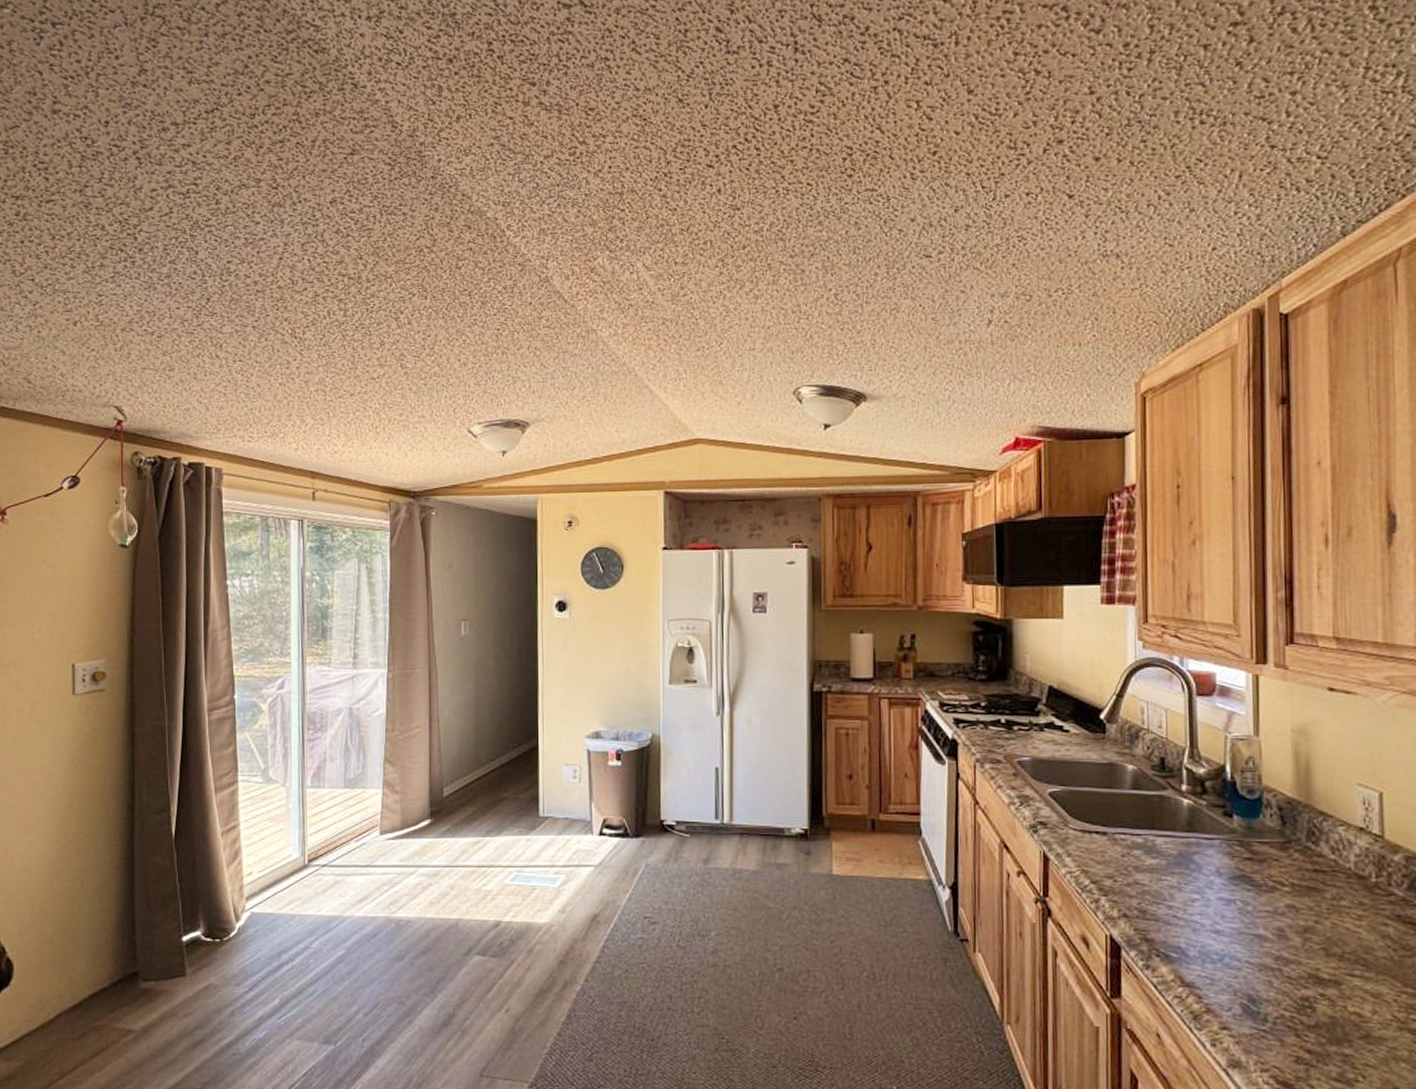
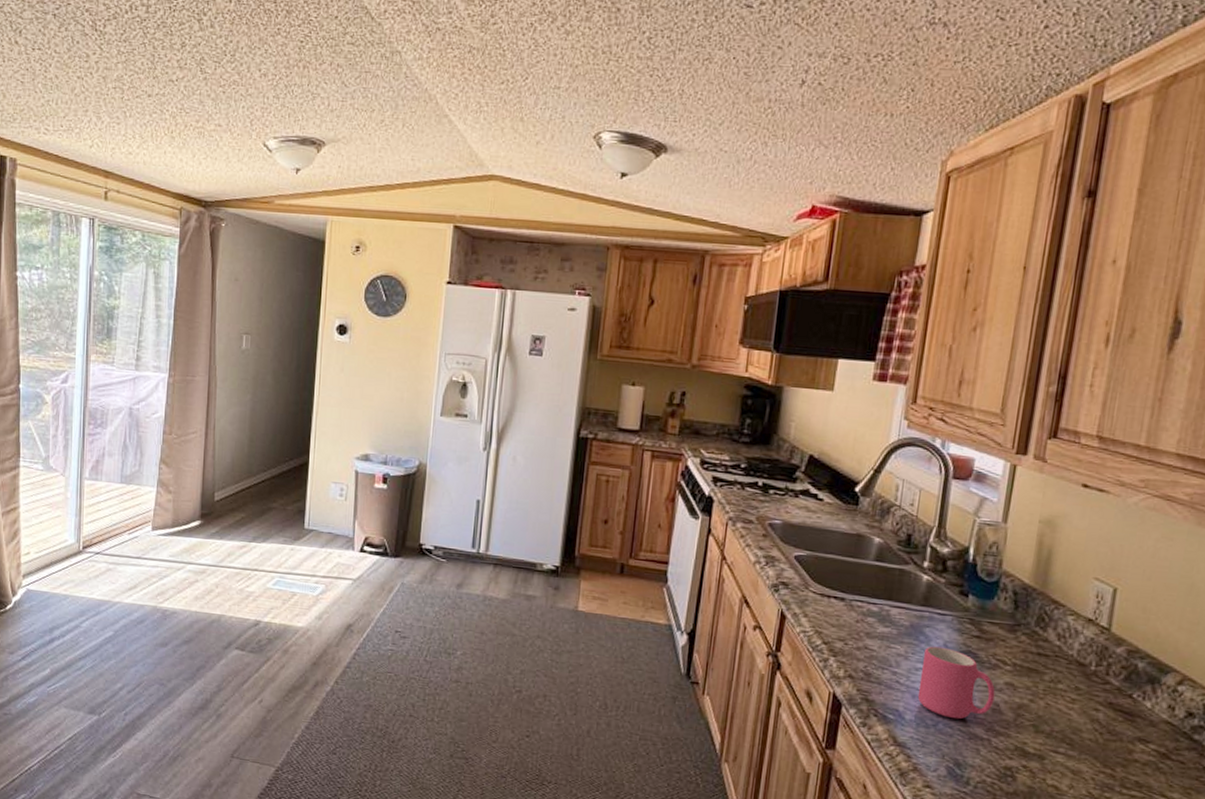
mug: none [1197,874,1278,951] -> present [917,646,996,719]

